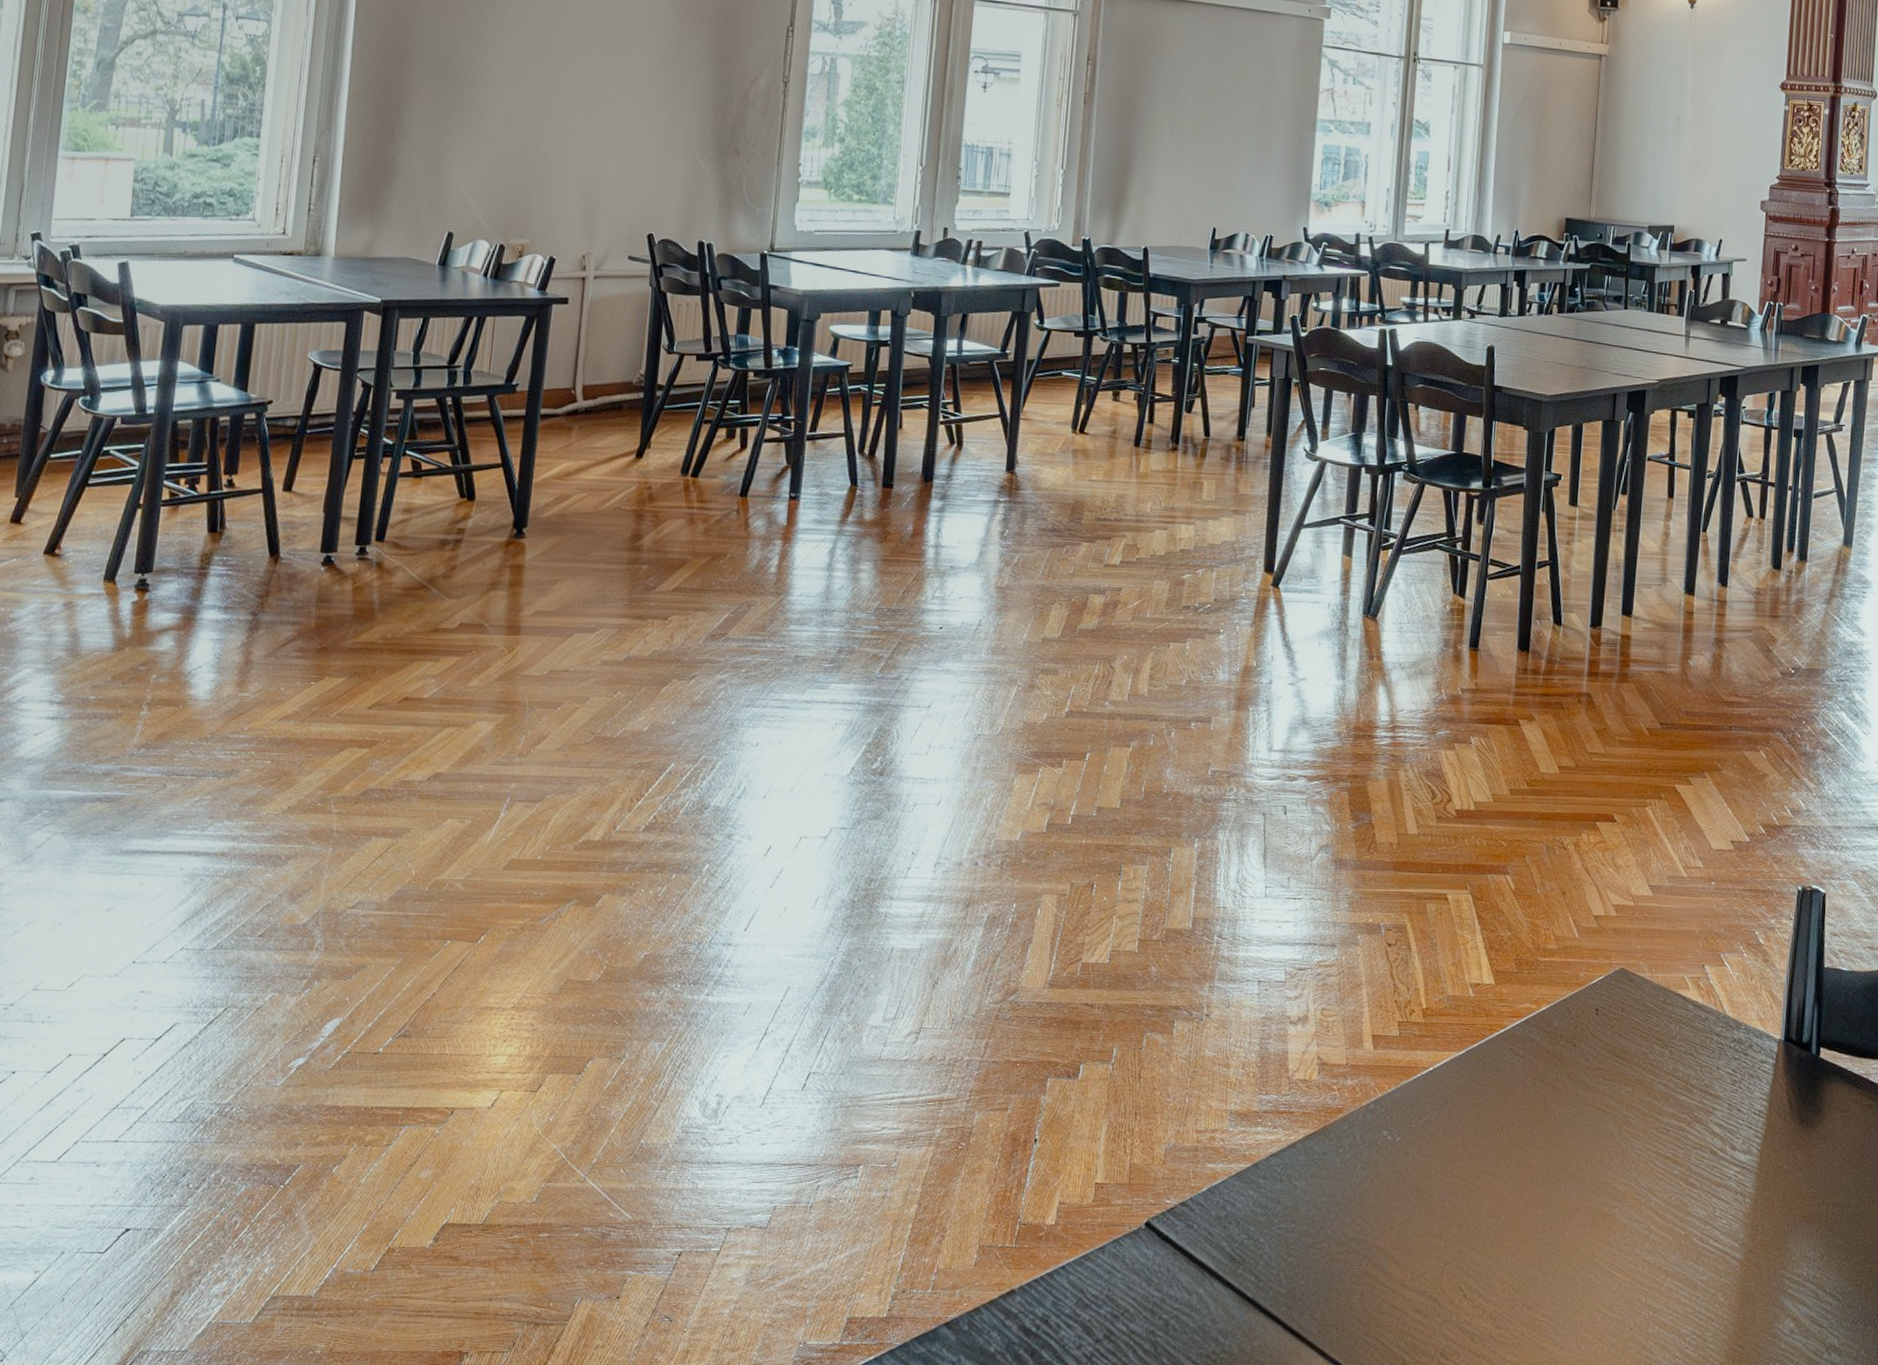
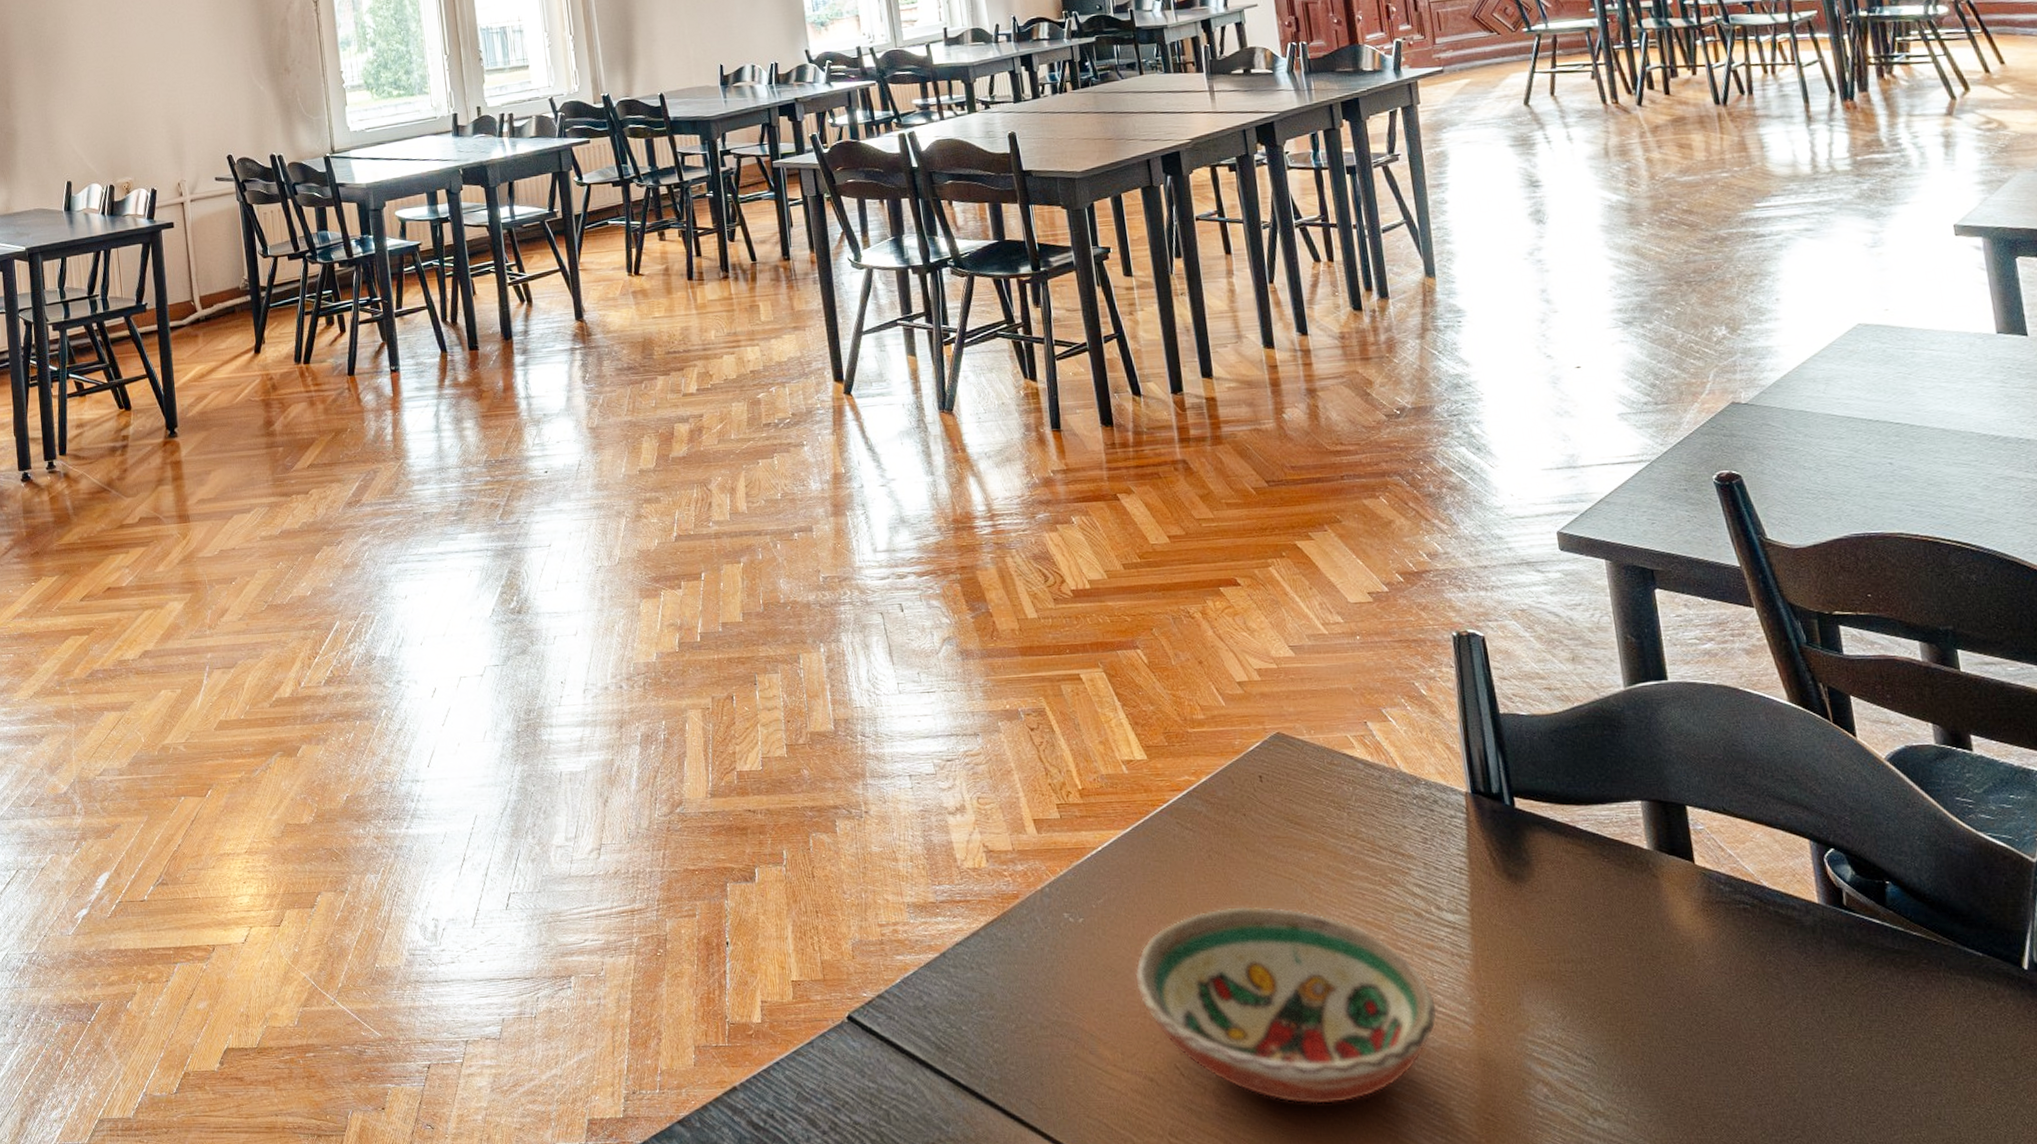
decorative bowl: none [1438,1133,1713,1331] -> present [1134,905,1438,1104]

